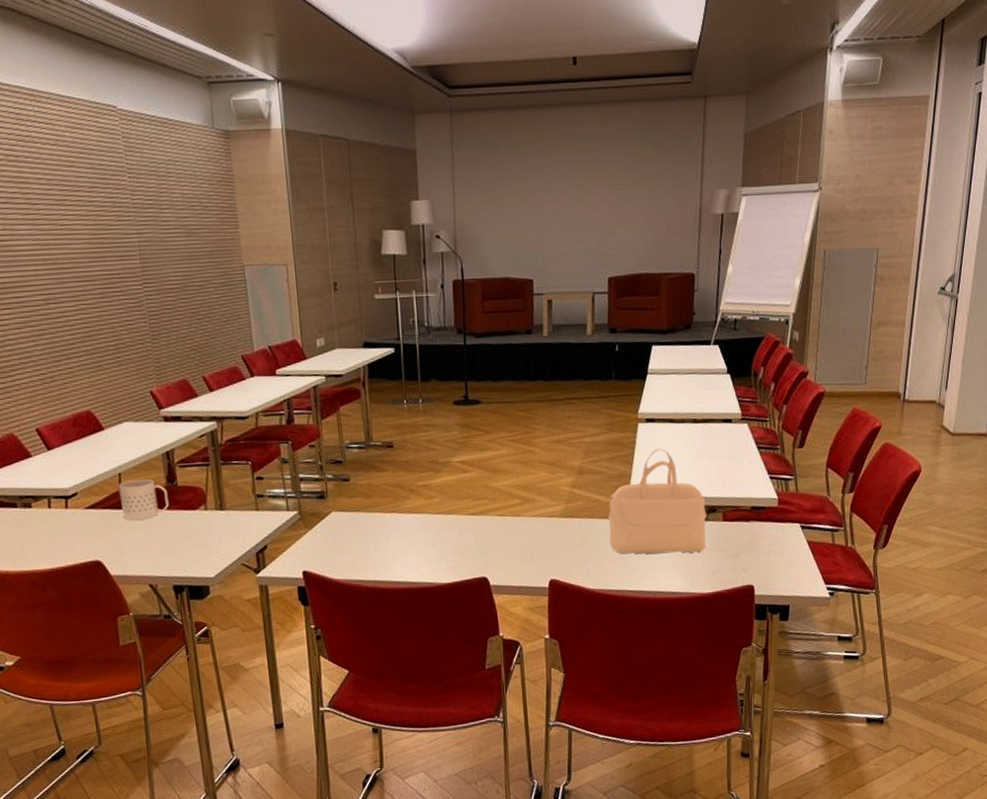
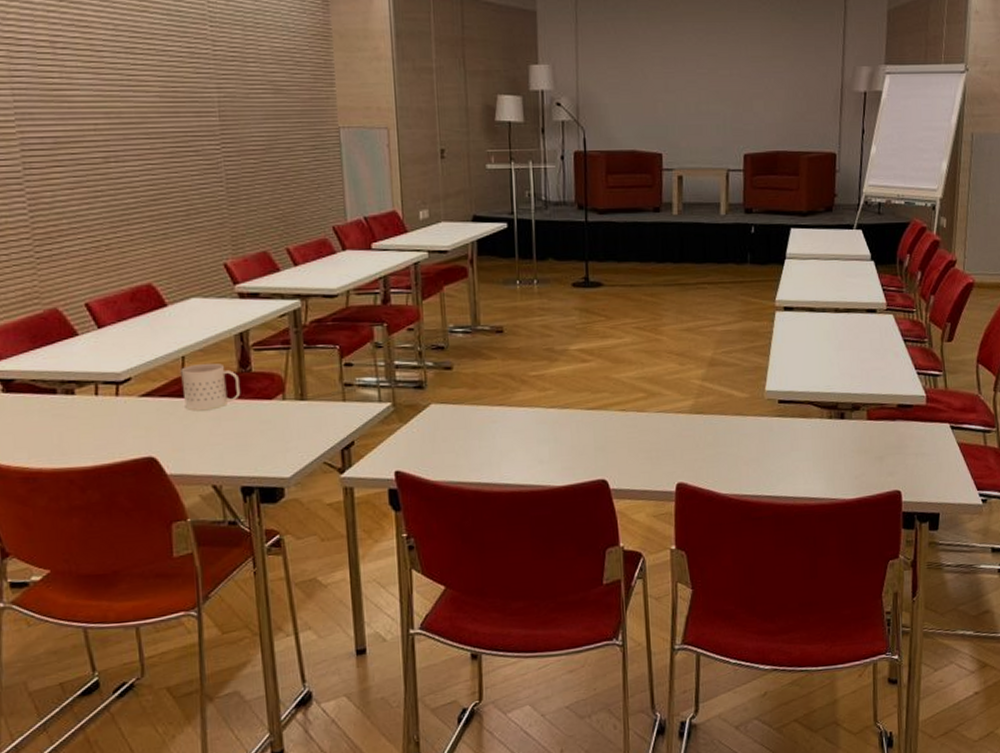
handbag: present [607,448,707,554] -> none [741,339,850,455]

